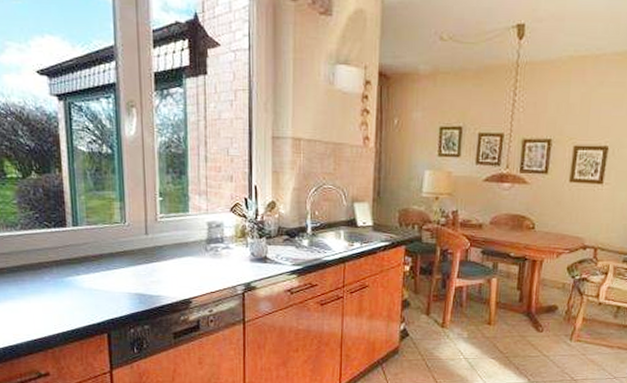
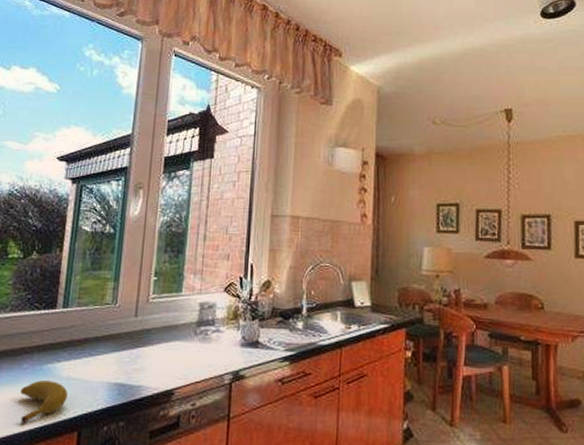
banana: none [47,291,93,328] -> present [20,381,68,424]

